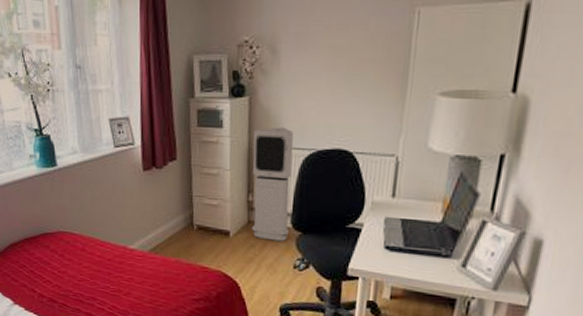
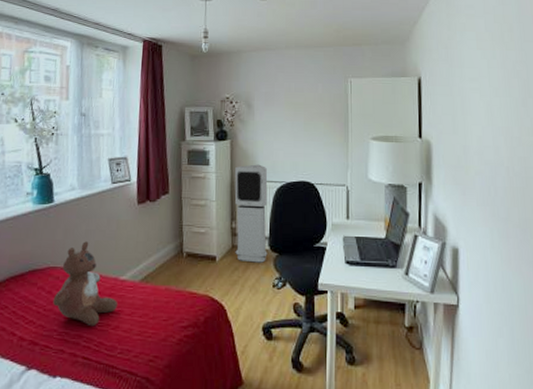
stuffed bear: none [66,208,127,291] -> present [53,241,117,327]

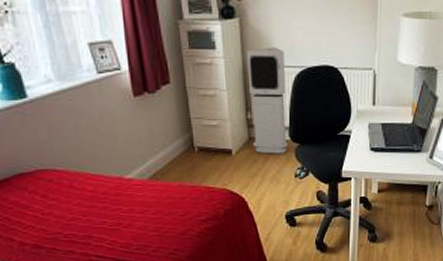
stuffed bear: present [53,241,117,327] -> none [51,140,126,227]

